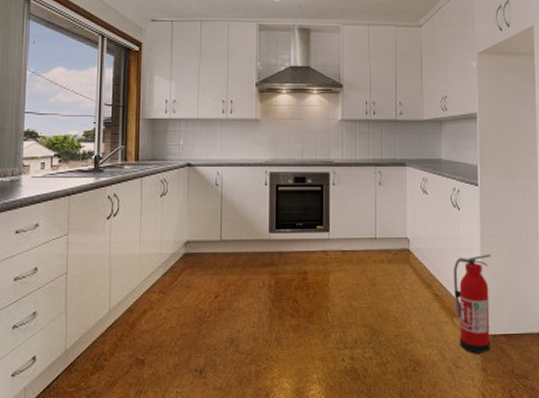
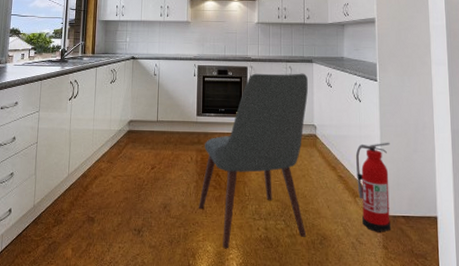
chair: none [273,178,400,384] -> present [199,73,308,248]

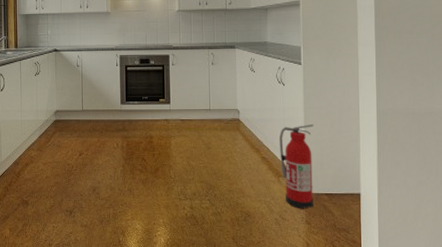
chair: present [199,73,308,248] -> none [126,59,231,226]

